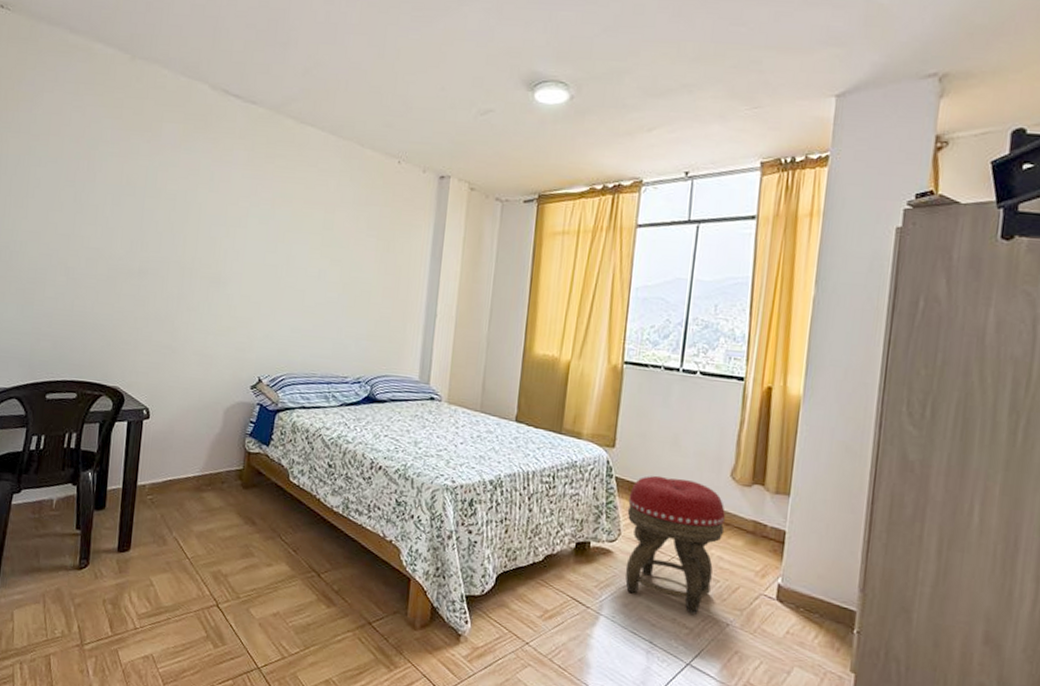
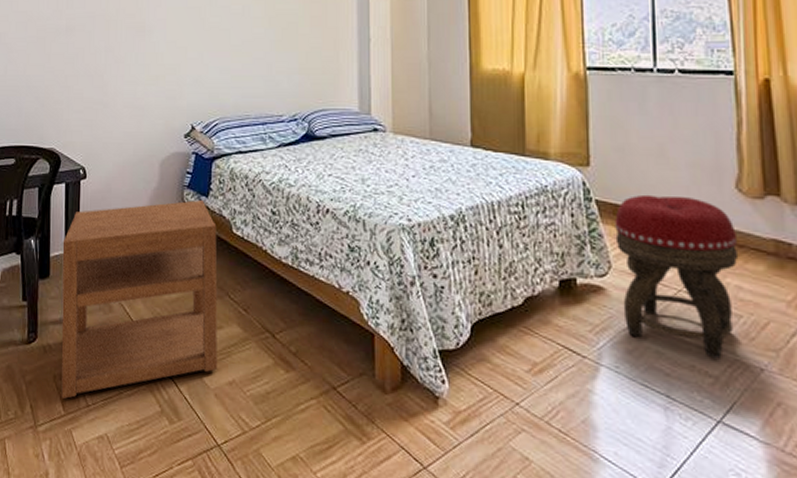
nightstand: none [110,448,275,621] -> present [61,200,218,399]

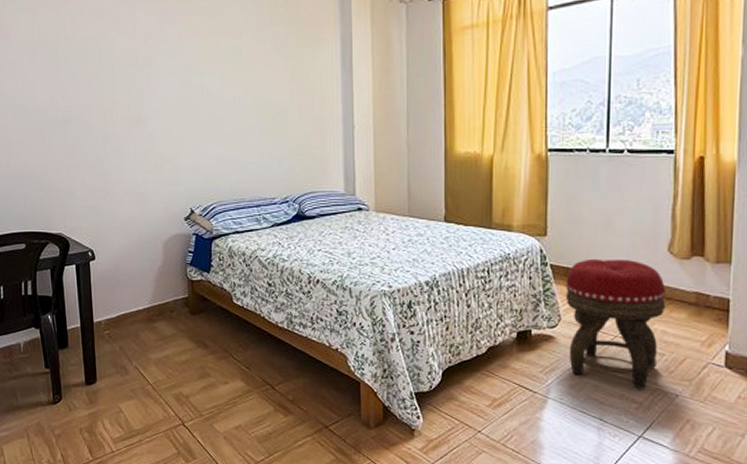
nightstand: present [61,200,218,399] -> none [78,276,225,447]

